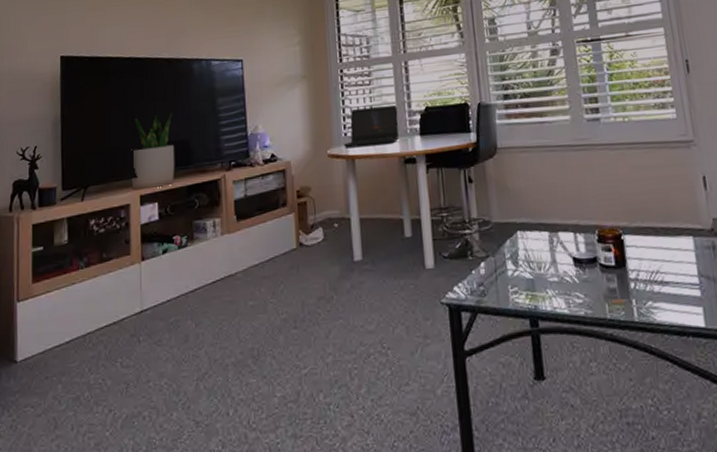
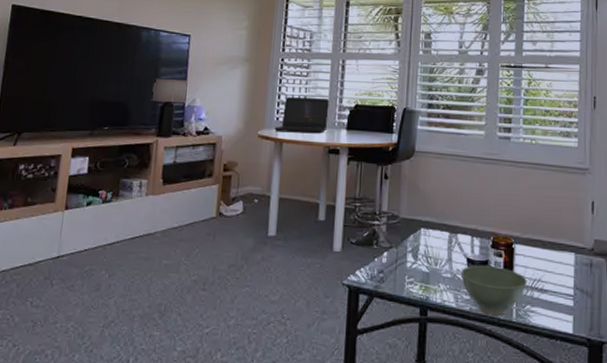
planter: present [131,112,175,190] -> none [65,72,116,144]
table lamp: none [211,108,249,173] -> present [150,78,188,138]
bowl: none [568,262,645,318] -> present [460,265,527,316]

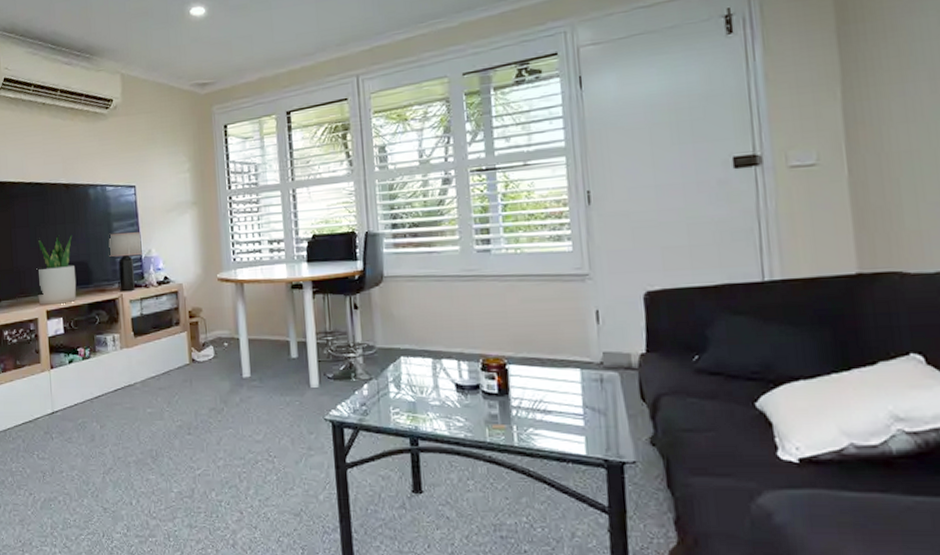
planter: none [65,72,116,144] -> present [36,235,77,306]
laptop computer: present [274,97,330,134] -> none [232,232,287,273]
bowl: present [460,265,527,316] -> none [450,389,527,442]

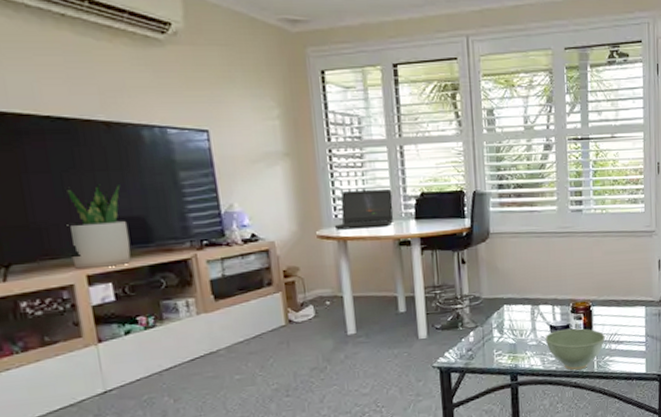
table lamp: present [108,232,143,293] -> none [173,183,223,252]
laptop computer: none [232,232,287,273] -> present [334,189,394,230]
bowl: none [450,389,527,442] -> present [545,328,605,371]

